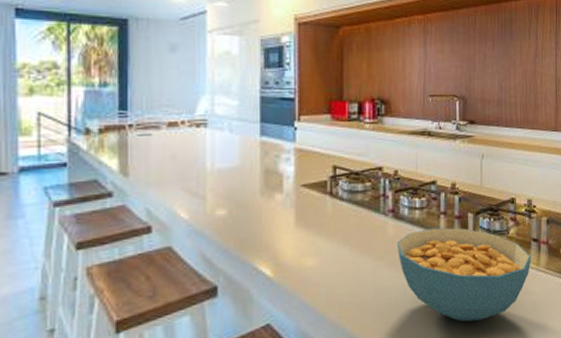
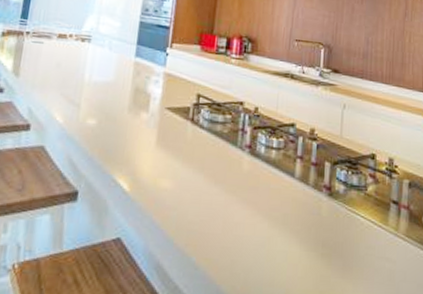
cereal bowl: present [398,227,531,322] -> none [250,170,390,279]

